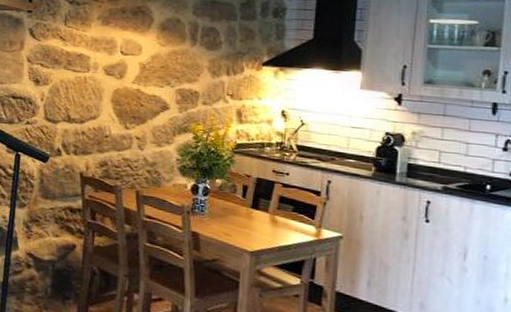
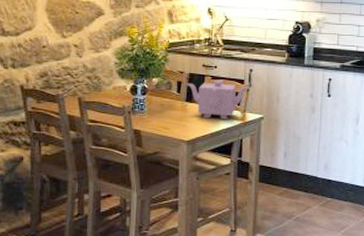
teapot: none [252,188,328,233] -> present [185,81,251,119]

